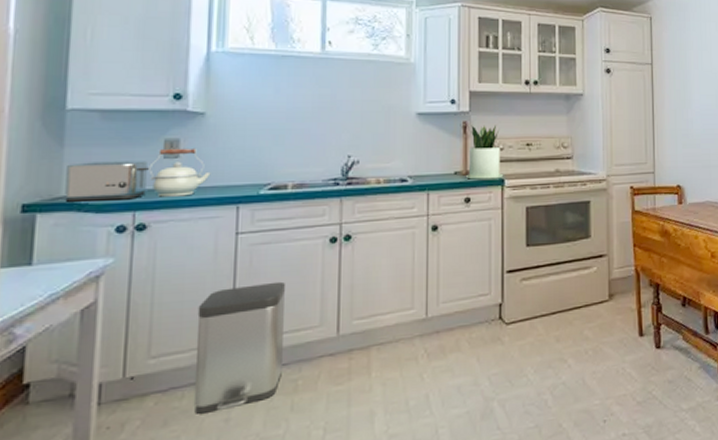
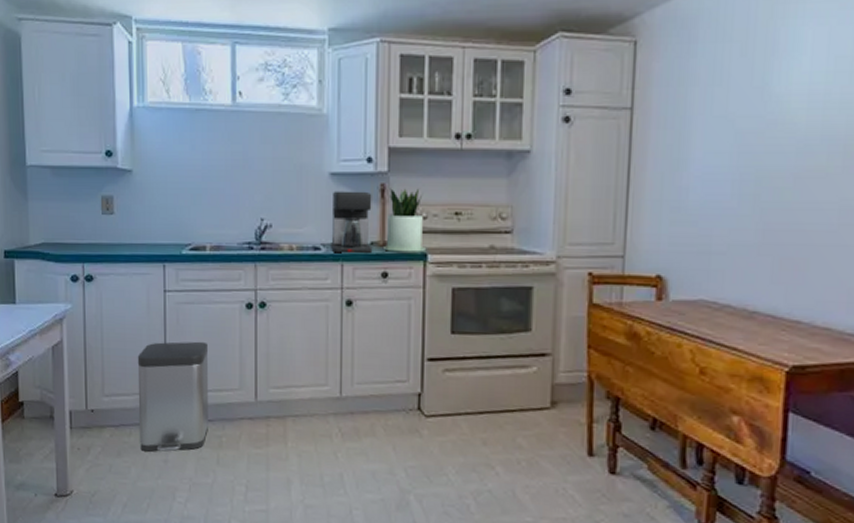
toaster: present [65,161,151,204] -> none [31,215,92,252]
kettle: present [149,148,211,197] -> none [91,204,140,252]
coffee maker: none [416,128,456,184] -> present [329,191,373,254]

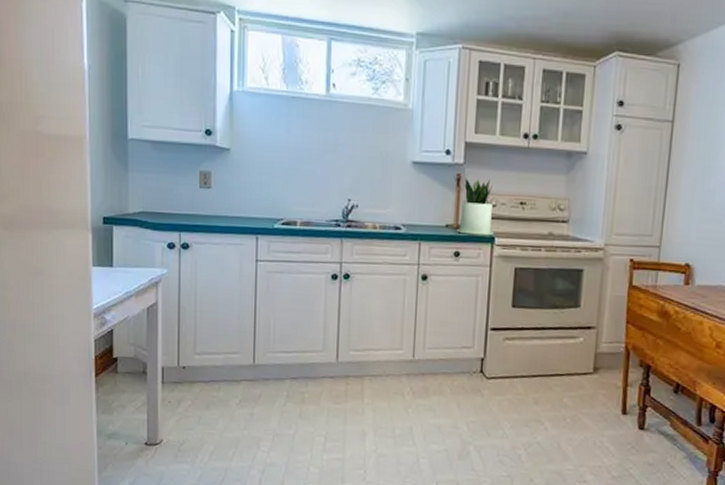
pedal bin: present [137,341,209,452] -> none [227,307,296,406]
coffee maker: present [329,191,373,254] -> none [409,178,449,236]

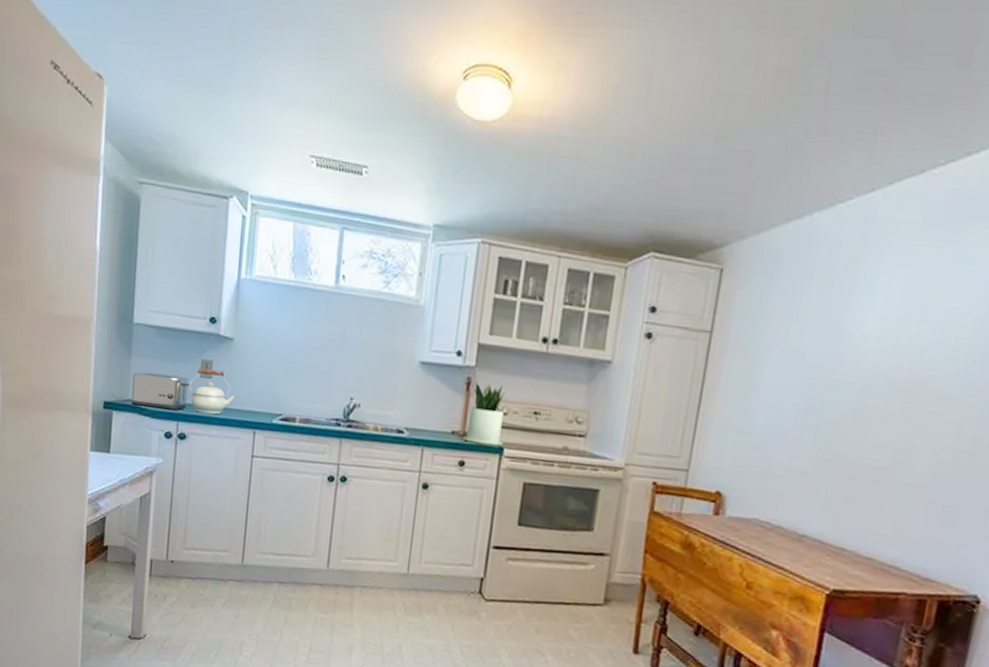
toaster: none [131,186,190,222] -> present [131,371,191,411]
kettle: none [189,179,236,223] -> present [189,369,235,415]

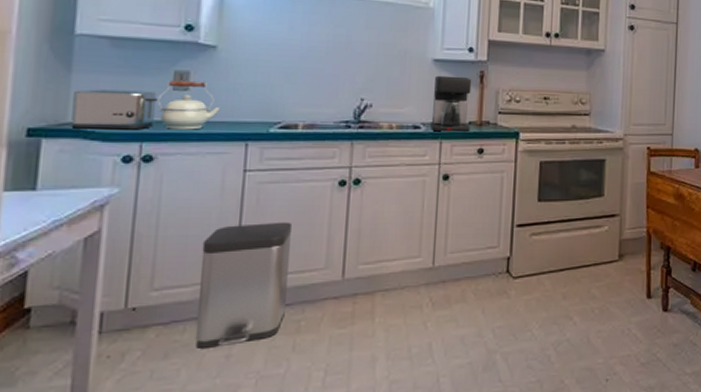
pedal bin: none [214,504,289,609] -> present [196,221,293,348]
coffee maker: none [412,379,458,443] -> present [429,75,472,133]
planter: present [462,382,506,448] -> none [479,75,518,133]

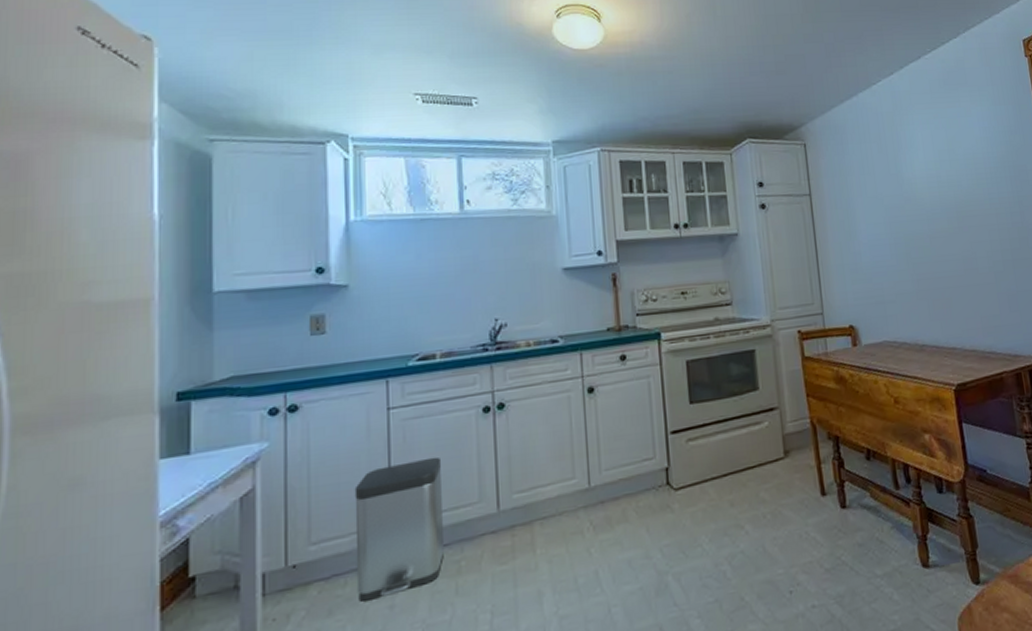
toaster: present [71,89,159,130] -> none [217,339,298,389]
kettle: present [157,80,221,130] -> none [297,322,358,376]
coffee maker: present [429,75,472,133] -> none [567,282,610,344]

